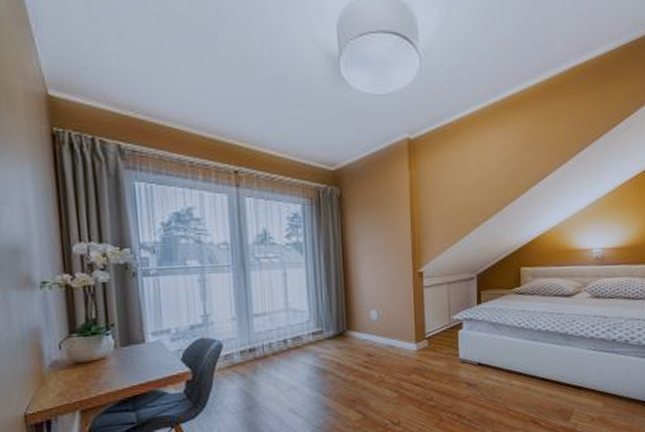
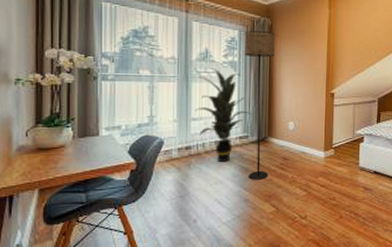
indoor plant: none [256,252,326,364] -> present [195,68,253,162]
floor lamp: none [310,203,350,383] -> present [245,31,275,180]

